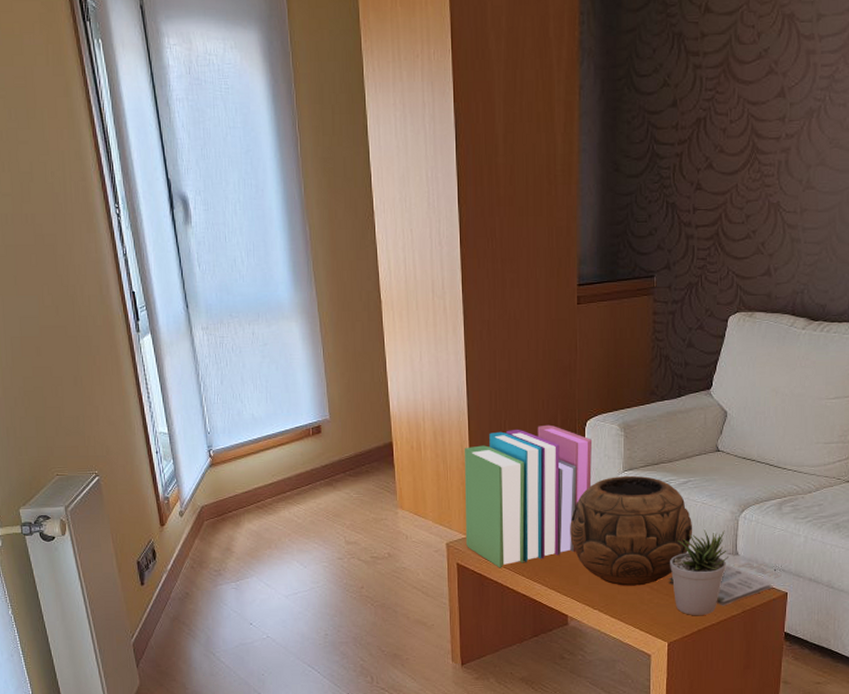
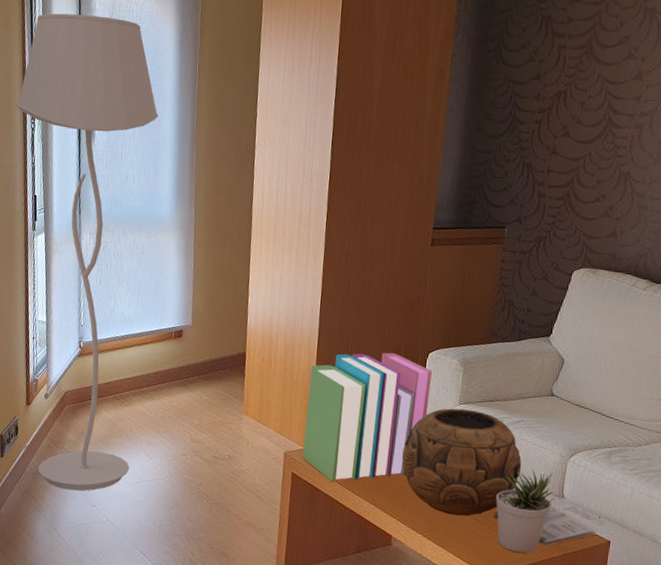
floor lamp: none [94,73,284,611] -> present [16,13,159,491]

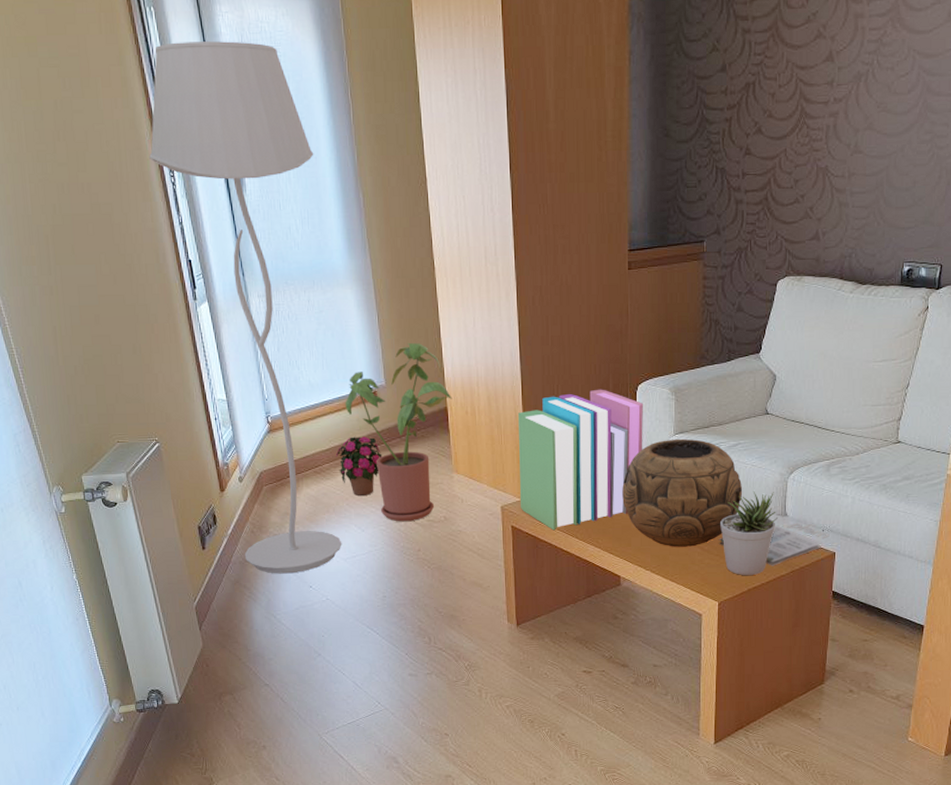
potted flower: none [136,368,180,426] -> present [335,435,382,496]
house plant: none [152,289,252,456] -> present [345,342,453,522]

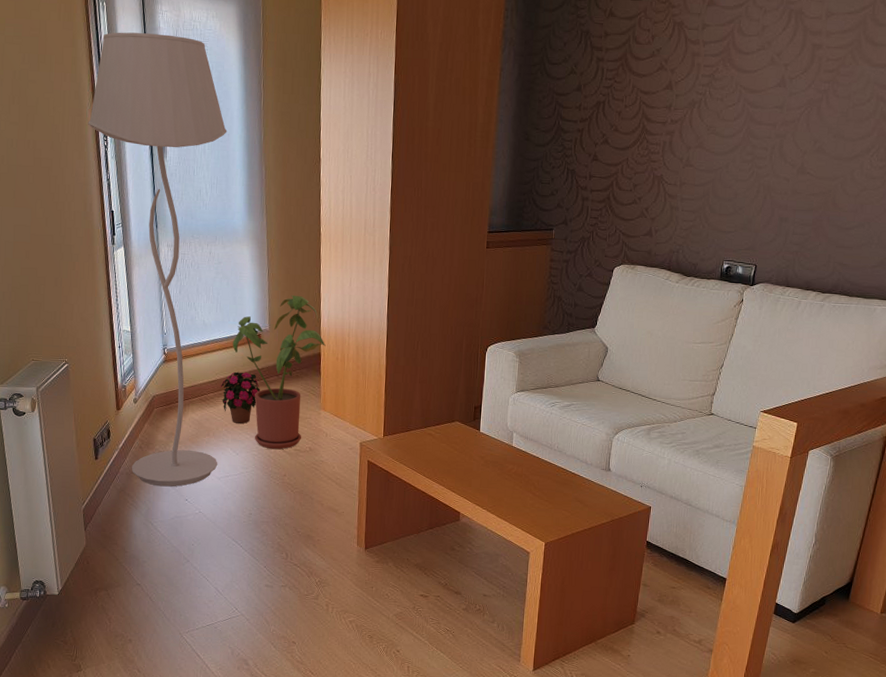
books: present [518,389,643,531] -> none [376,347,491,468]
decorative bowl: present [622,438,743,547] -> none [466,396,573,492]
magazine: present [719,522,830,566] -> none [549,477,647,515]
potted plant: present [720,491,778,576] -> none [551,447,602,522]

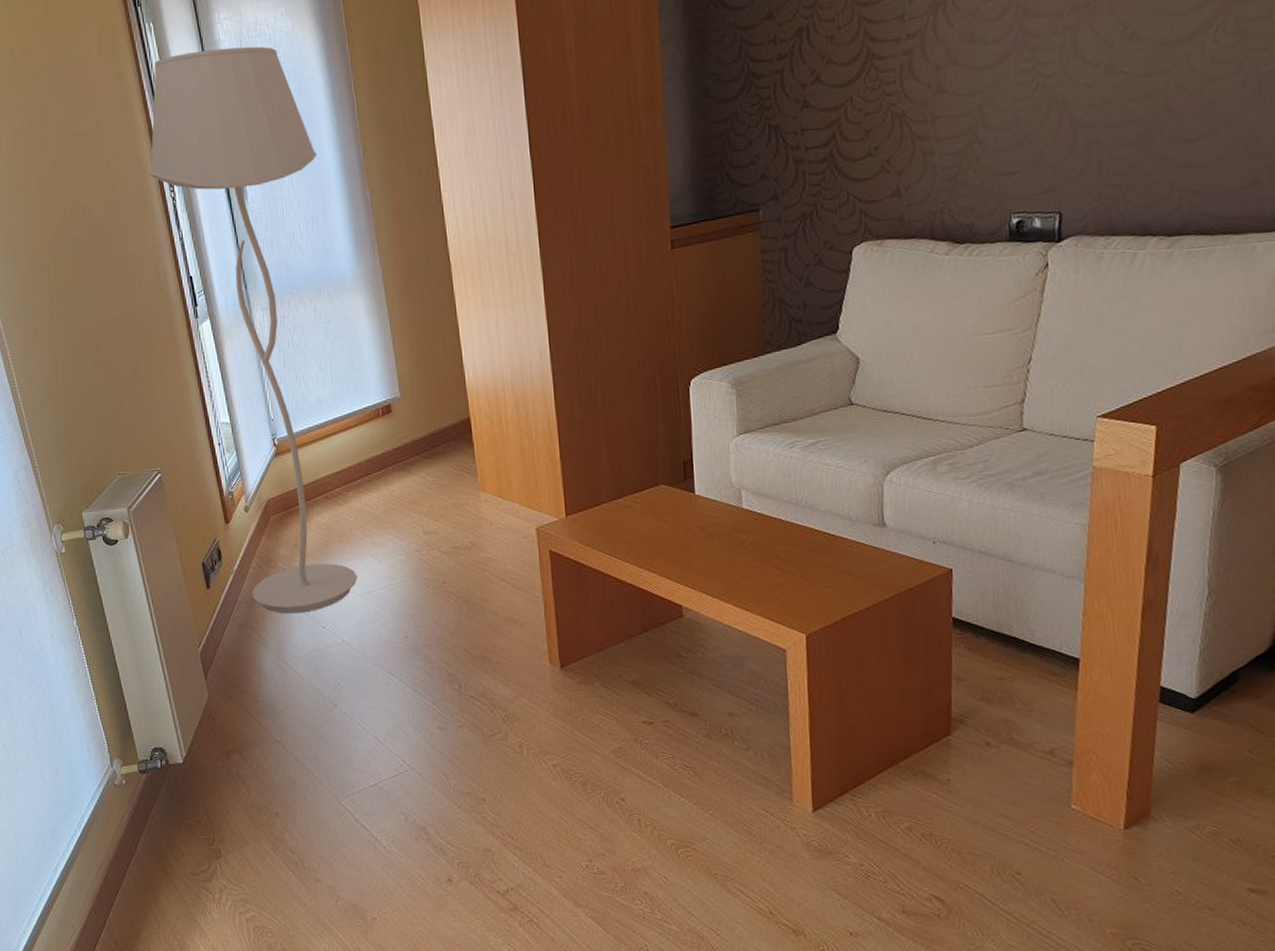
potted flower: present [220,371,261,424] -> none [348,454,400,522]
house plant: present [232,295,326,450] -> none [357,348,476,550]

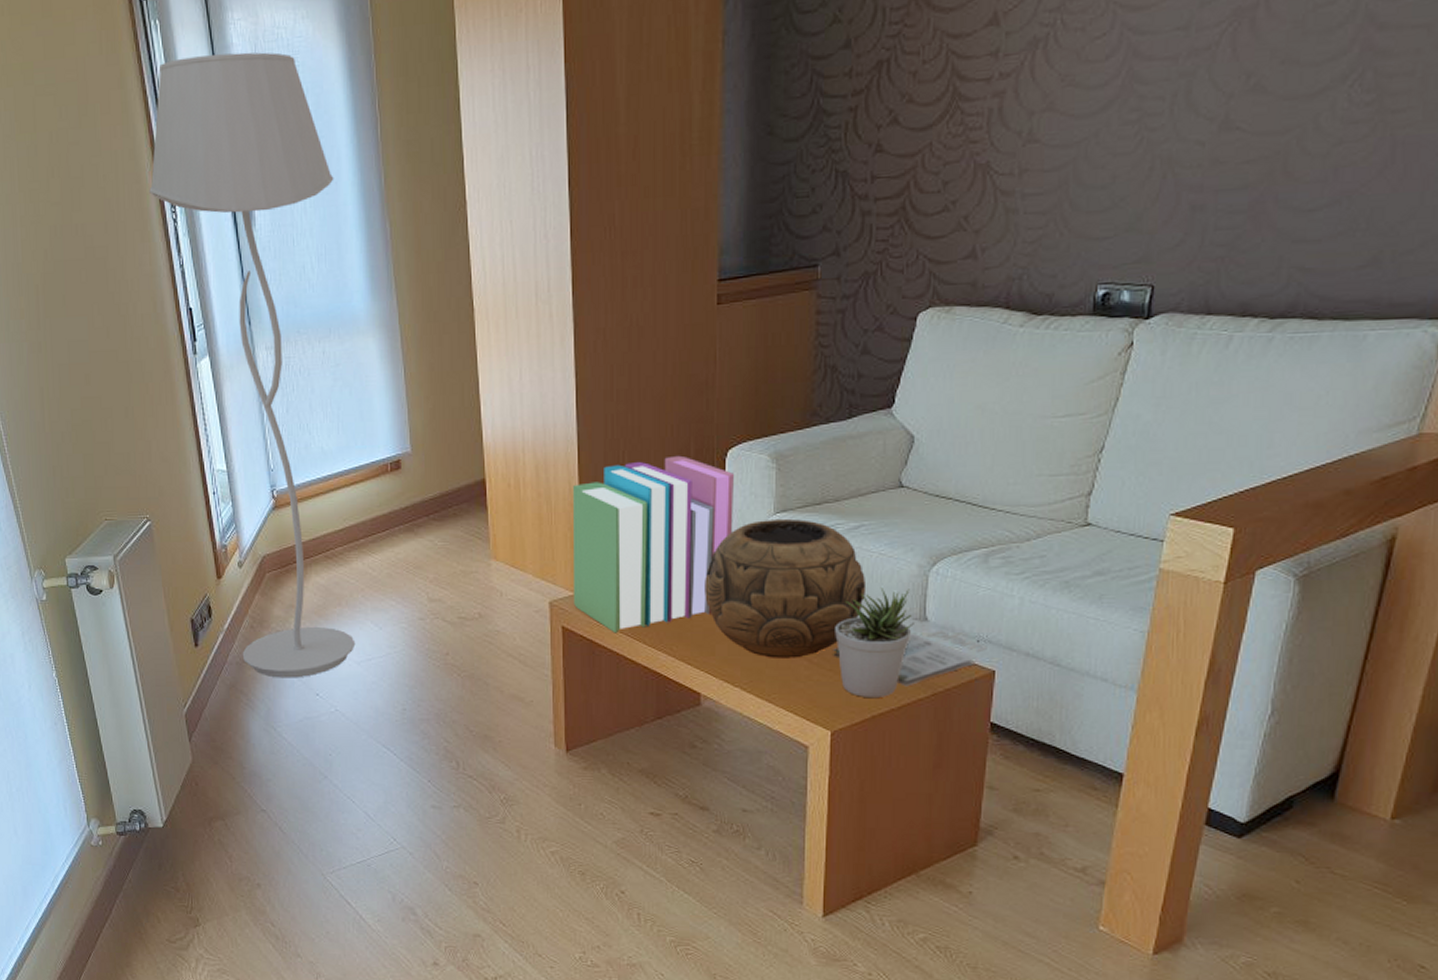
books: none [551,386,701,554] -> present [572,455,734,634]
decorative bowl: none [678,439,828,569] -> present [705,518,867,658]
potted plant: none [802,497,874,602] -> present [835,587,914,699]
magazine: none [802,533,943,589] -> present [833,629,987,687]

